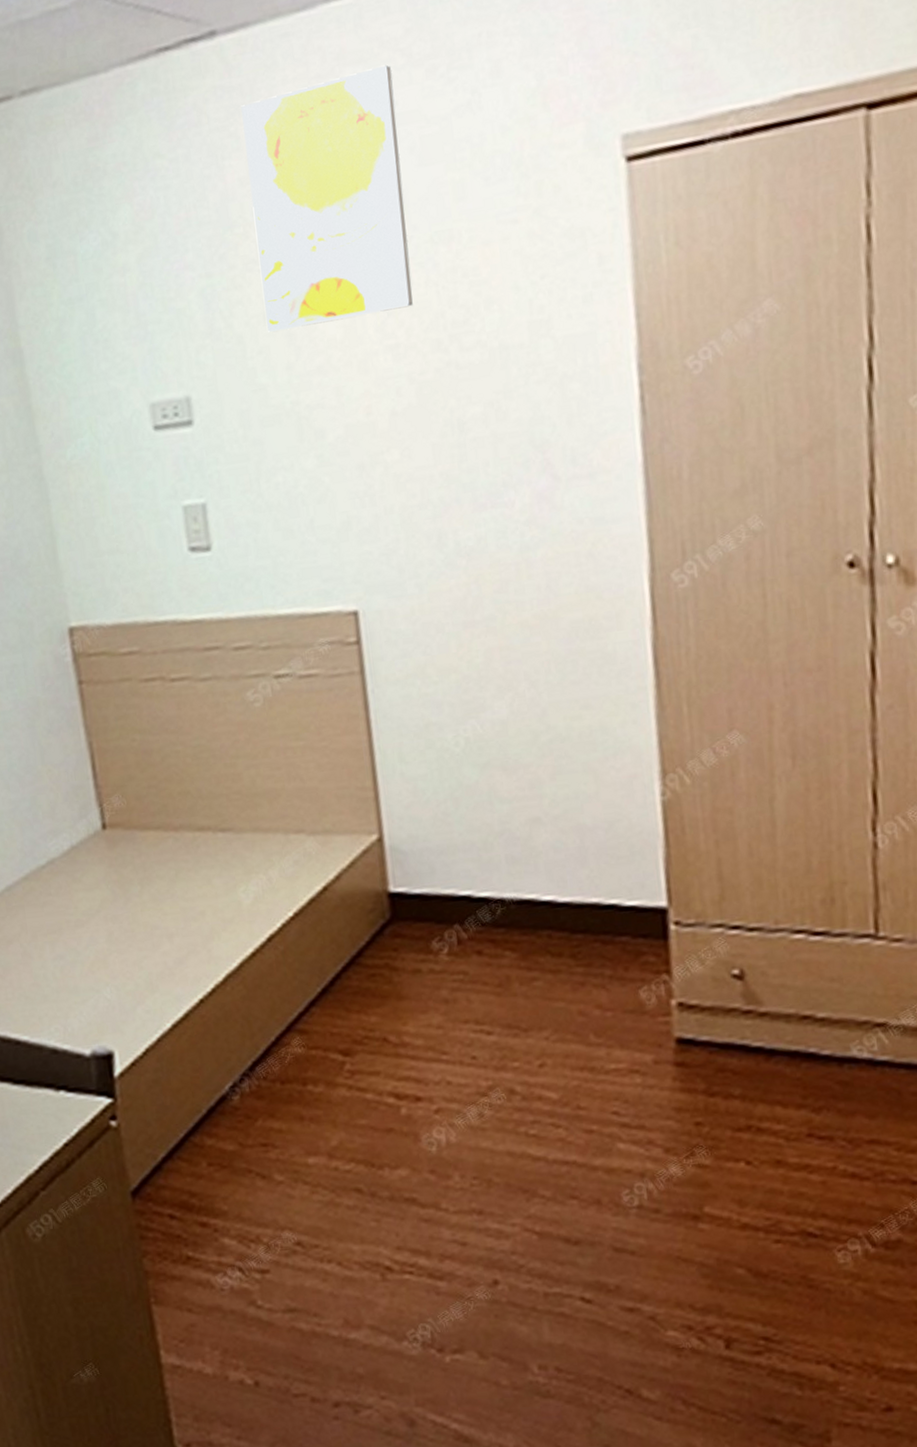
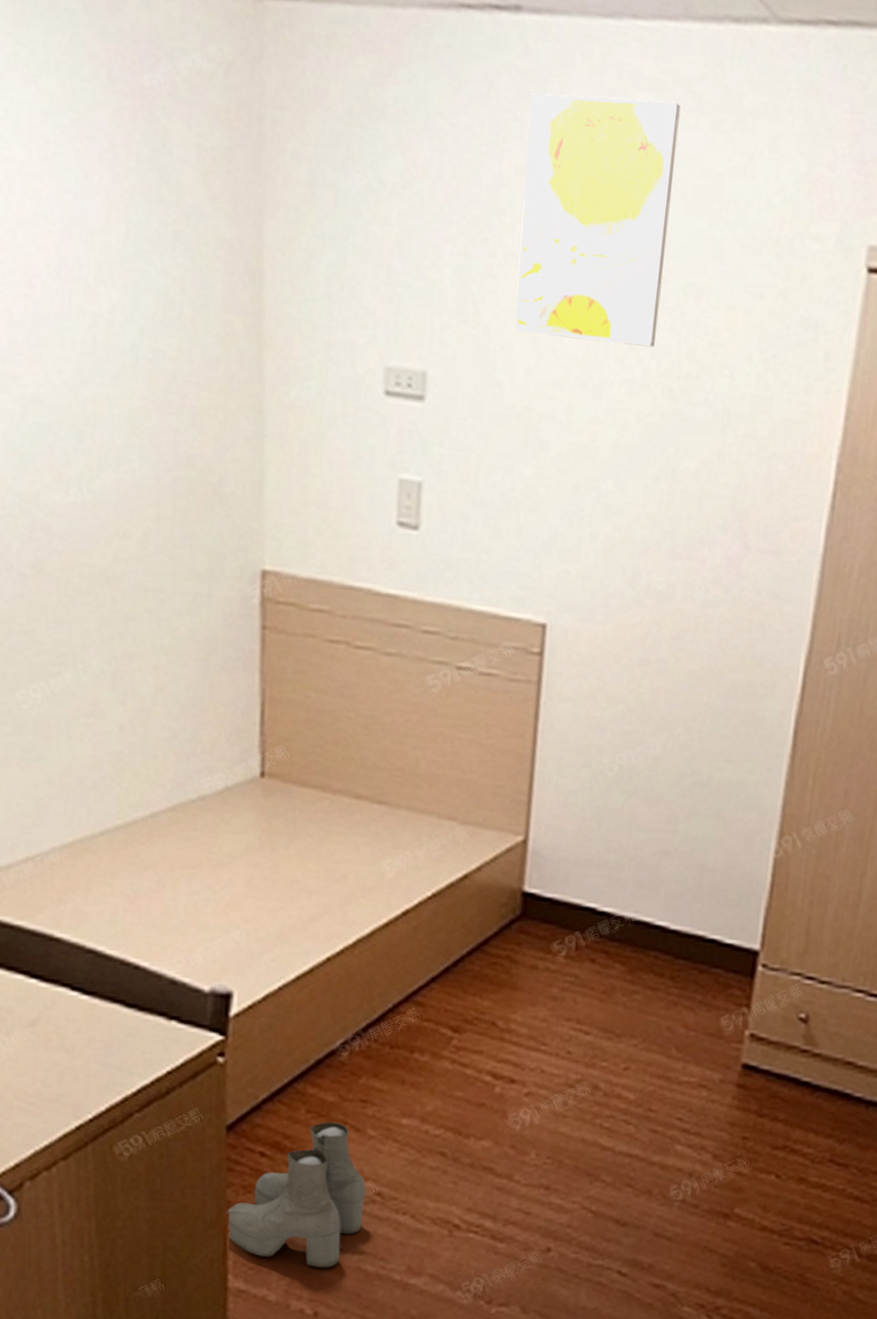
boots: none [146,1171,287,1332] -> present [226,1121,366,1268]

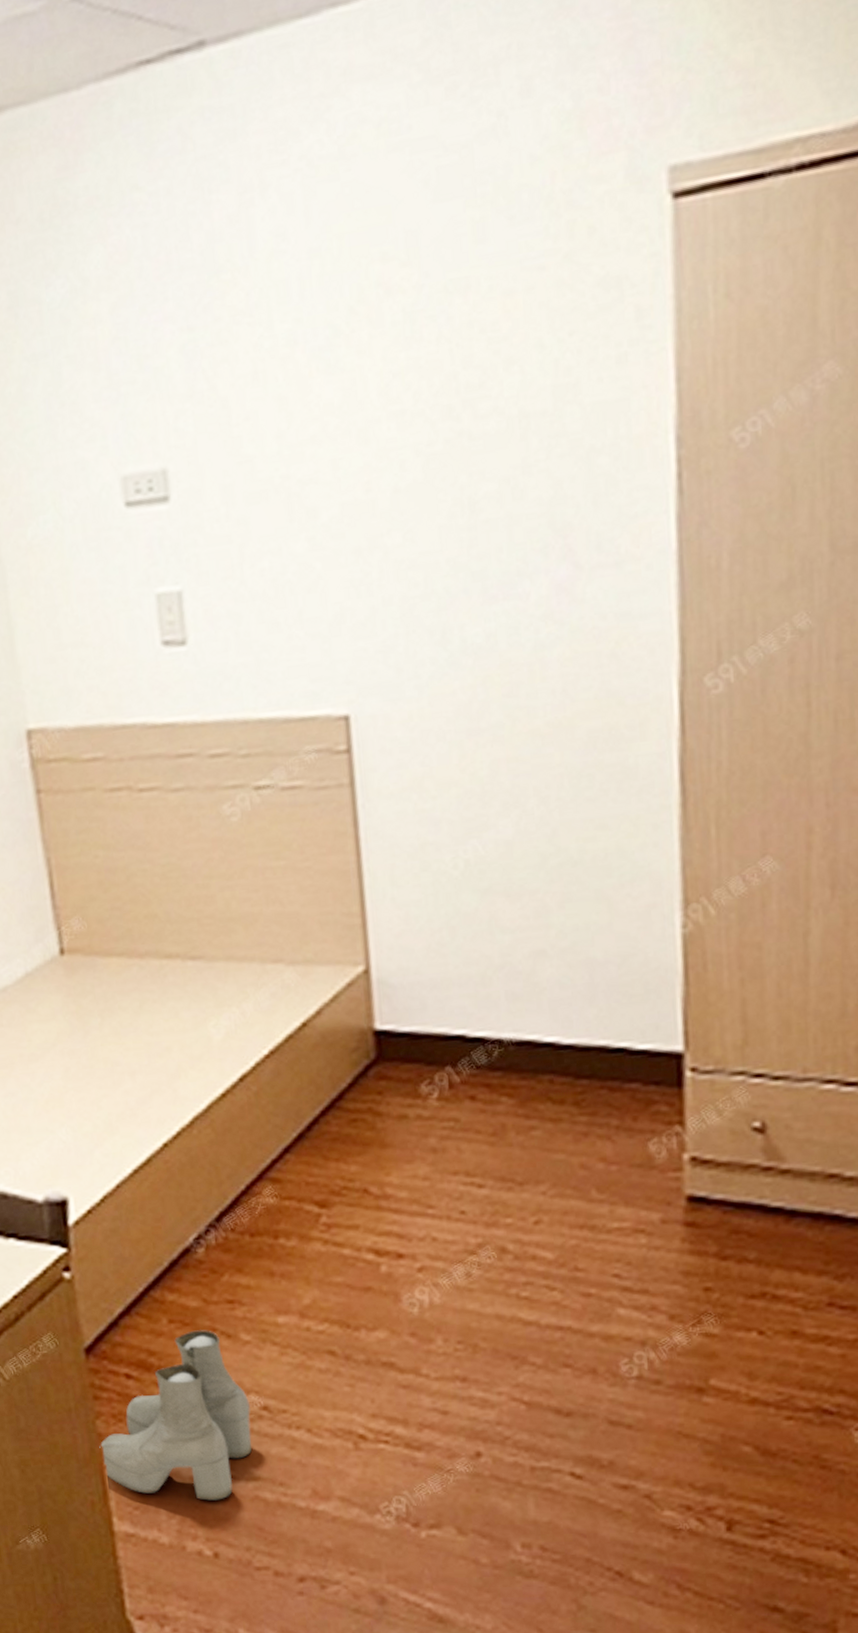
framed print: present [514,93,681,348] -> none [232,81,422,395]

